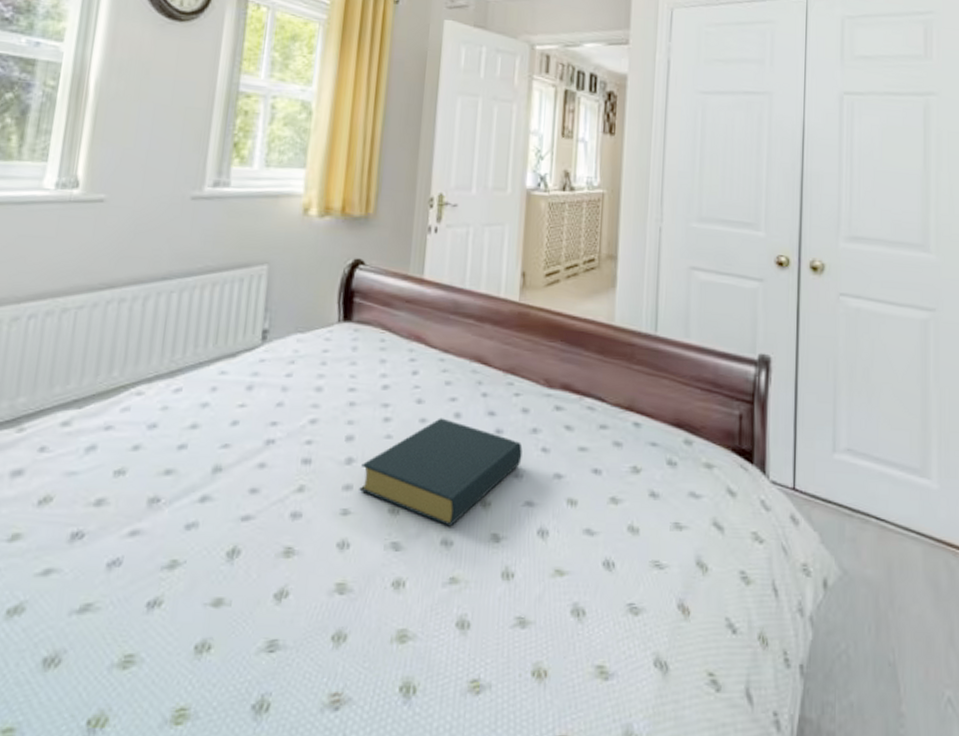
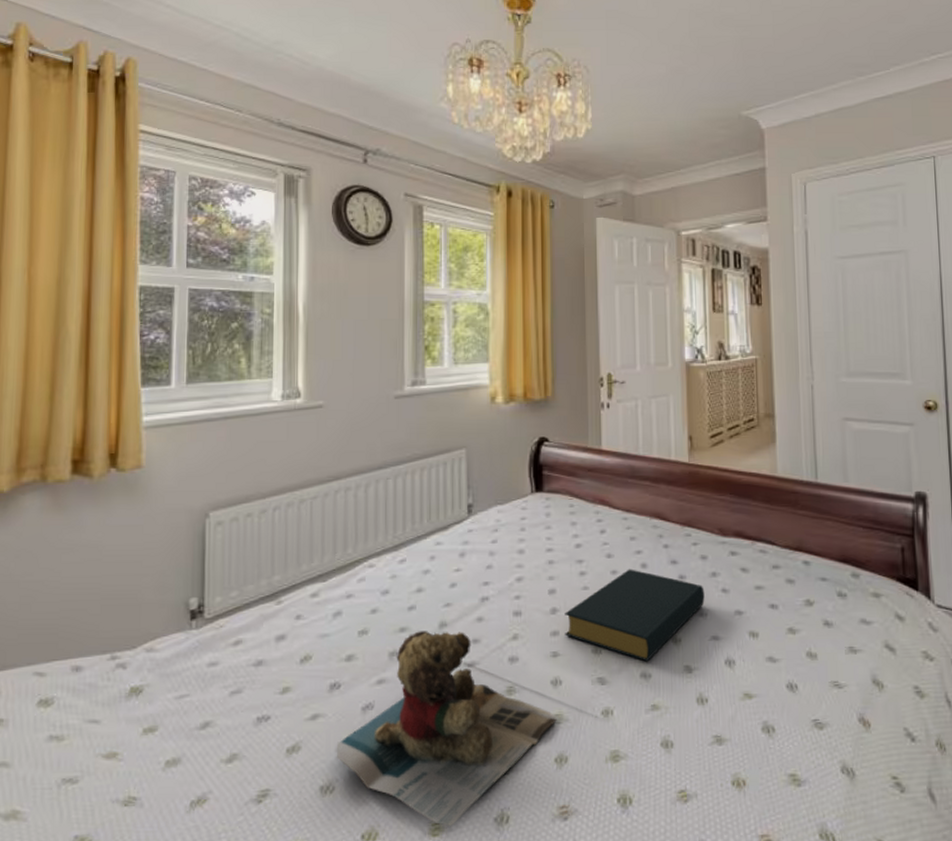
teddy bear: none [68,475,343,714] -> present [336,631,559,827]

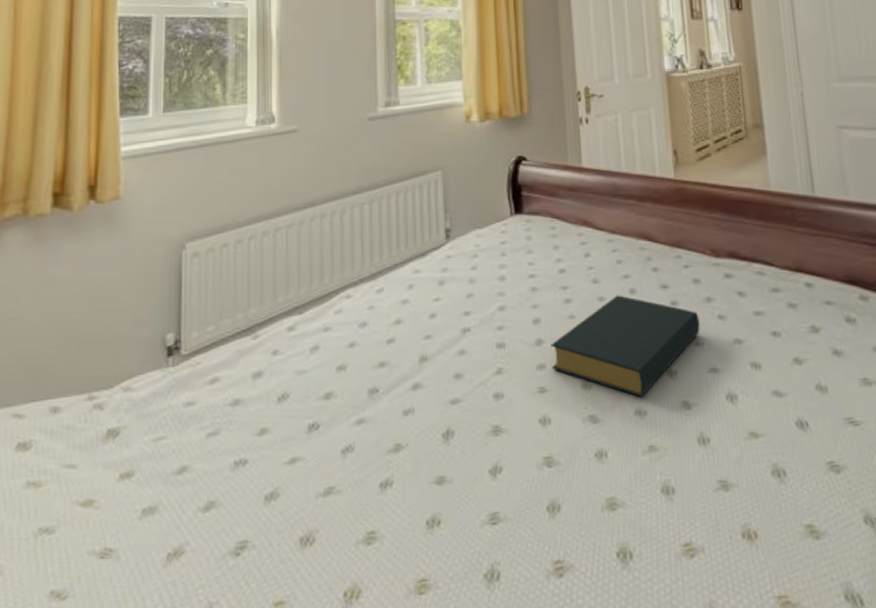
teddy bear: present [336,631,559,827] -> none [315,366,550,584]

